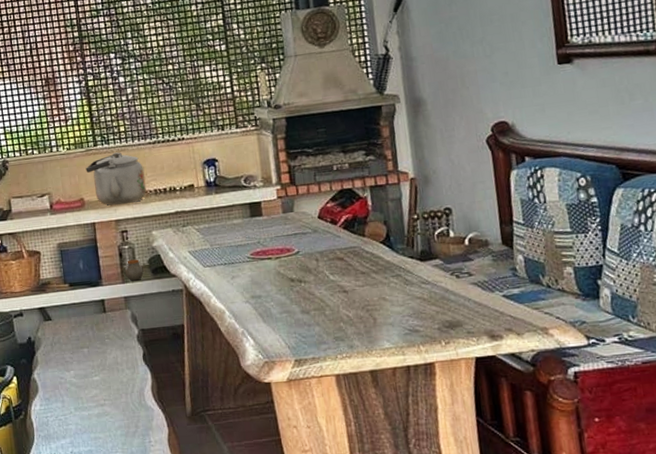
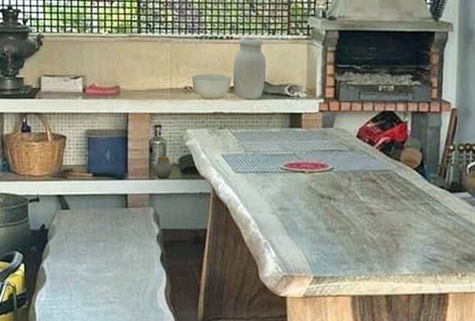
kettle: present [85,152,147,206] -> none [126,42,188,98]
bowl: none [150,174,189,201] -> present [192,74,231,100]
jar: none [188,135,221,196] -> present [232,37,266,100]

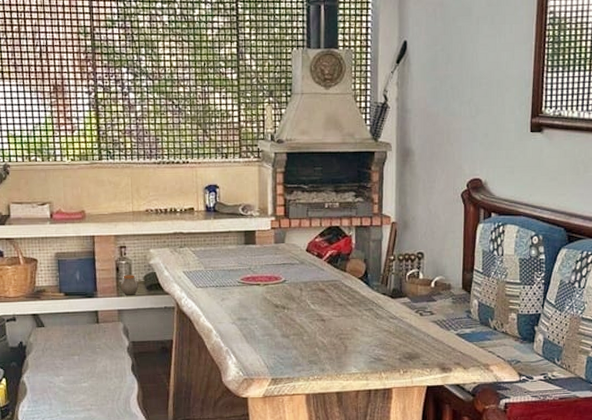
bowl: present [192,74,231,100] -> none [152,197,189,221]
jar: present [232,37,266,100] -> none [190,161,221,220]

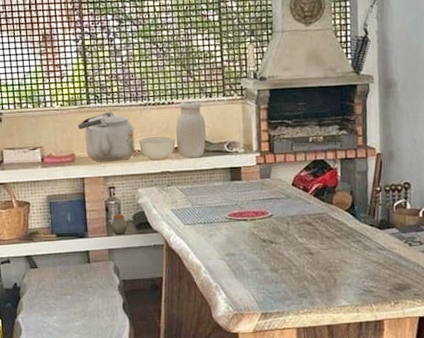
kettle: none [89,168,148,221] -> present [78,111,136,163]
bowl: none [152,197,189,221] -> present [139,136,175,161]
jar: none [190,161,221,220] -> present [175,101,206,158]

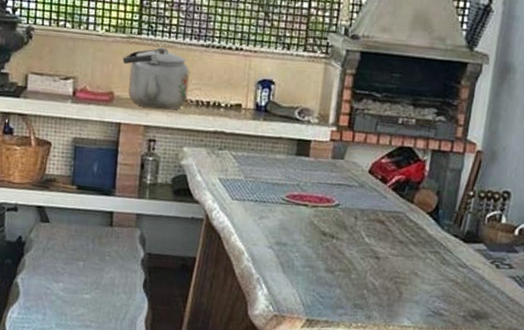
jar: present [110,214,128,235] -> none [143,174,165,199]
bowl: present [139,136,175,161] -> none [193,86,237,117]
jar: present [175,101,206,158] -> none [237,49,278,121]

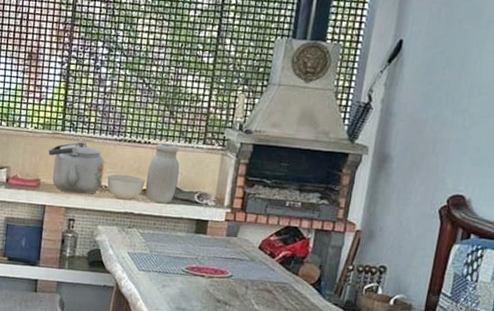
bowl: none [193,86,237,117] -> present [107,174,145,201]
jar: none [237,49,278,121] -> present [145,143,180,204]

